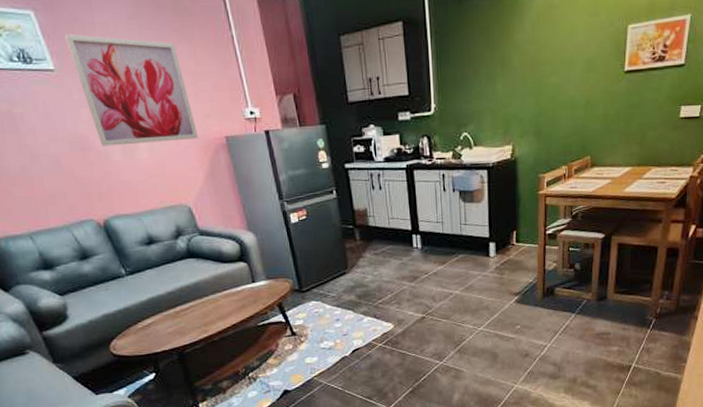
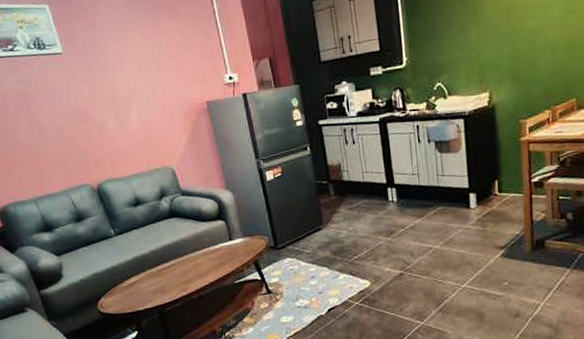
wall art: present [65,34,198,146] -> none [72,20,182,117]

